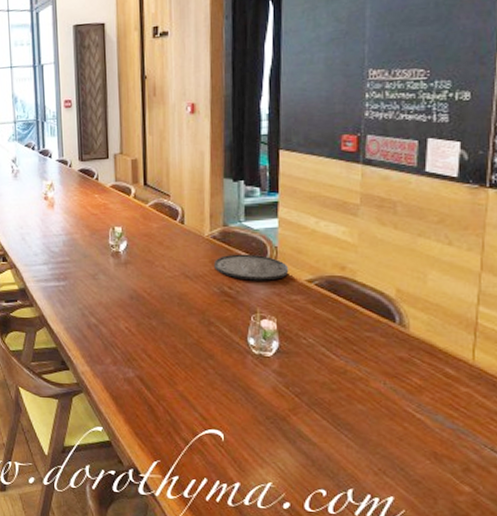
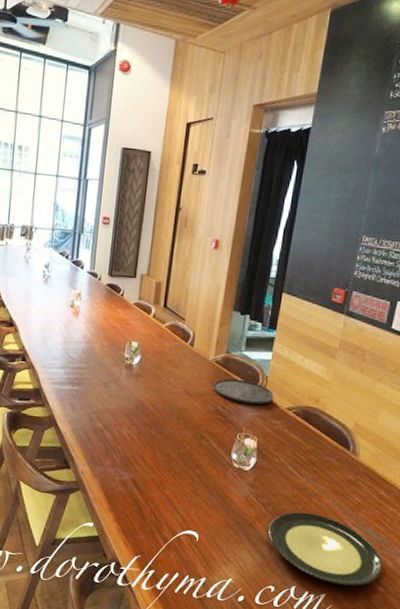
plate: none [306,400,464,487] -> present [268,511,382,587]

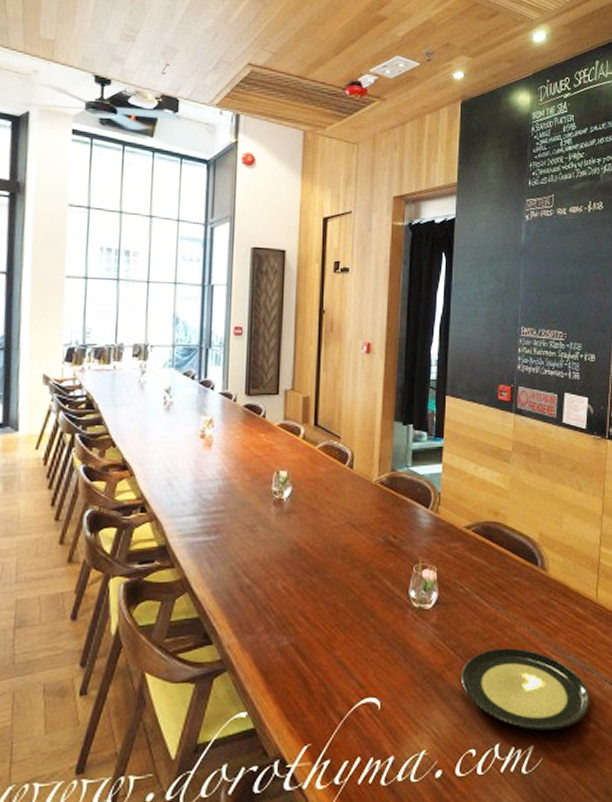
plate: present [213,378,275,406] -> none [381,500,450,529]

